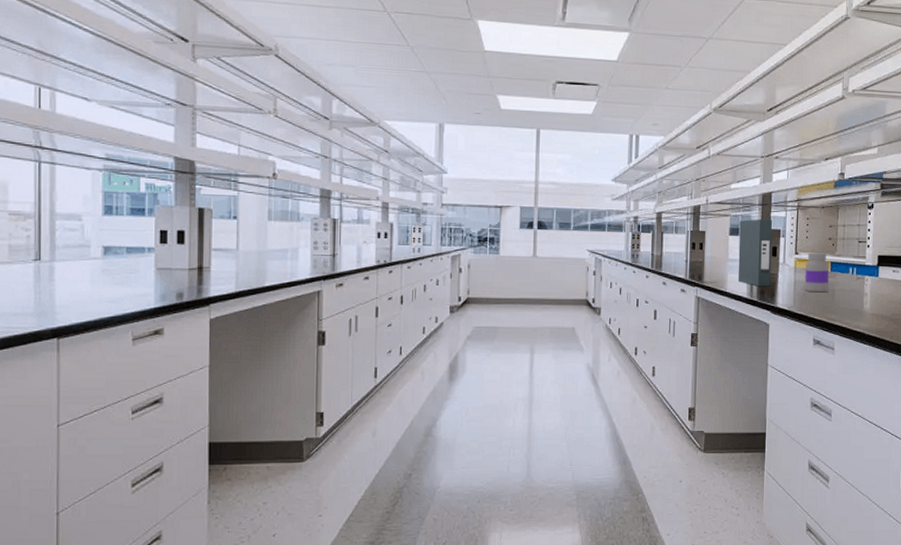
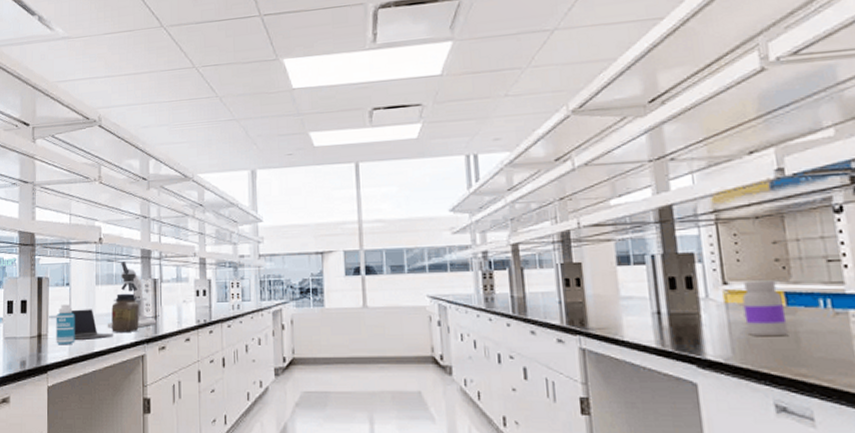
bottle: none [220,237,243,279] -> present [56,304,75,345]
laptop computer: none [239,243,288,274] -> present [72,309,114,340]
microscope: none [280,199,335,265] -> present [107,261,157,328]
jar: none [285,230,316,269] -> present [112,293,139,332]
binder: present [738,219,773,287] -> none [629,240,691,332]

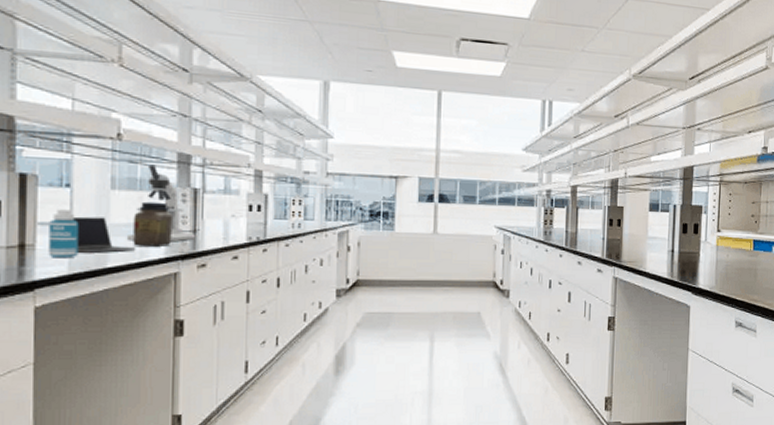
jar: present [742,280,789,337] -> none [727,230,752,272]

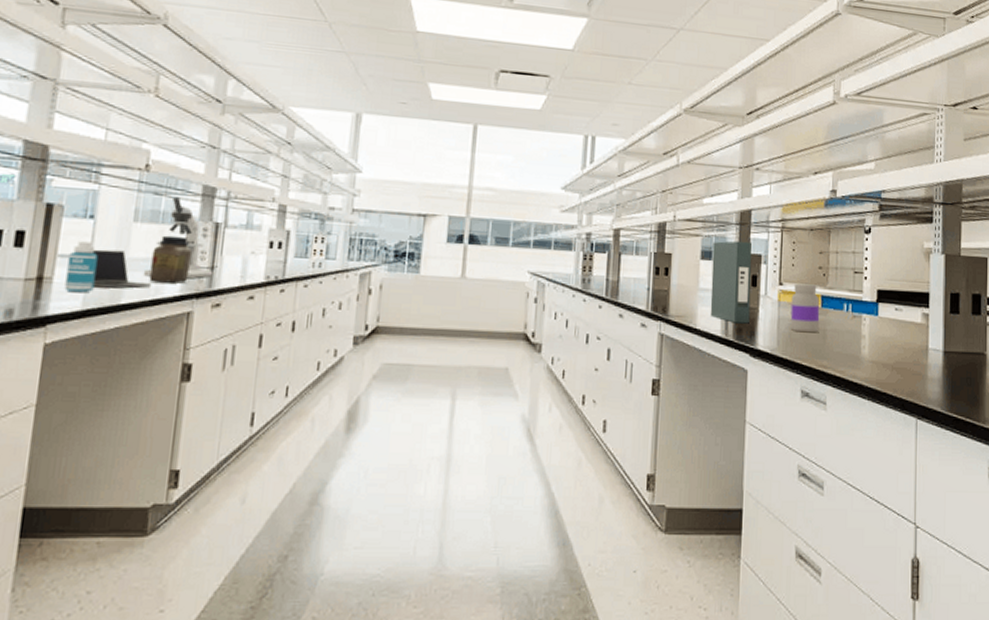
binder: none [657,194,694,266] -> present [710,240,752,324]
jar: none [727,230,752,272] -> present [790,283,820,333]

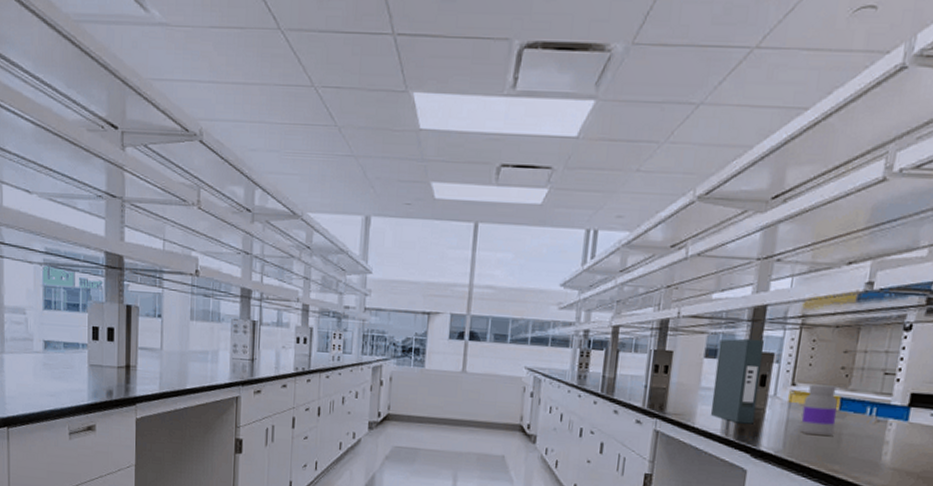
bottle: present [64,241,98,293] -> none [146,336,167,379]
laptop computer: present [92,249,152,289] -> none [163,343,208,376]
microscope: present [143,197,213,279] -> none [200,298,254,370]
jar: present [149,235,192,284] -> none [206,331,236,373]

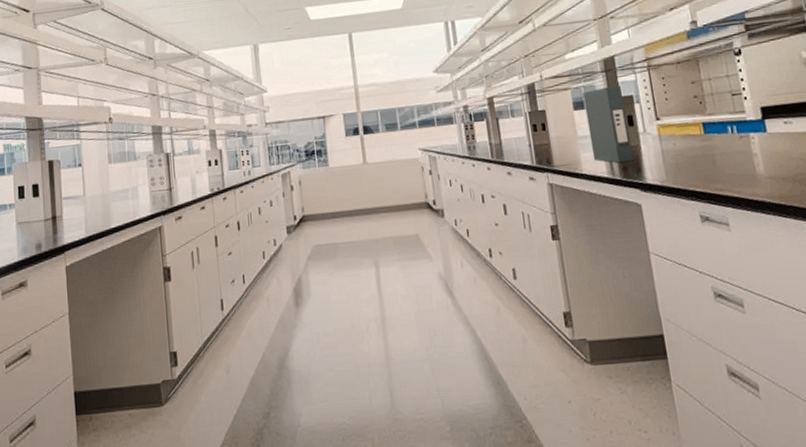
jar: present [800,384,838,437] -> none [671,114,707,162]

